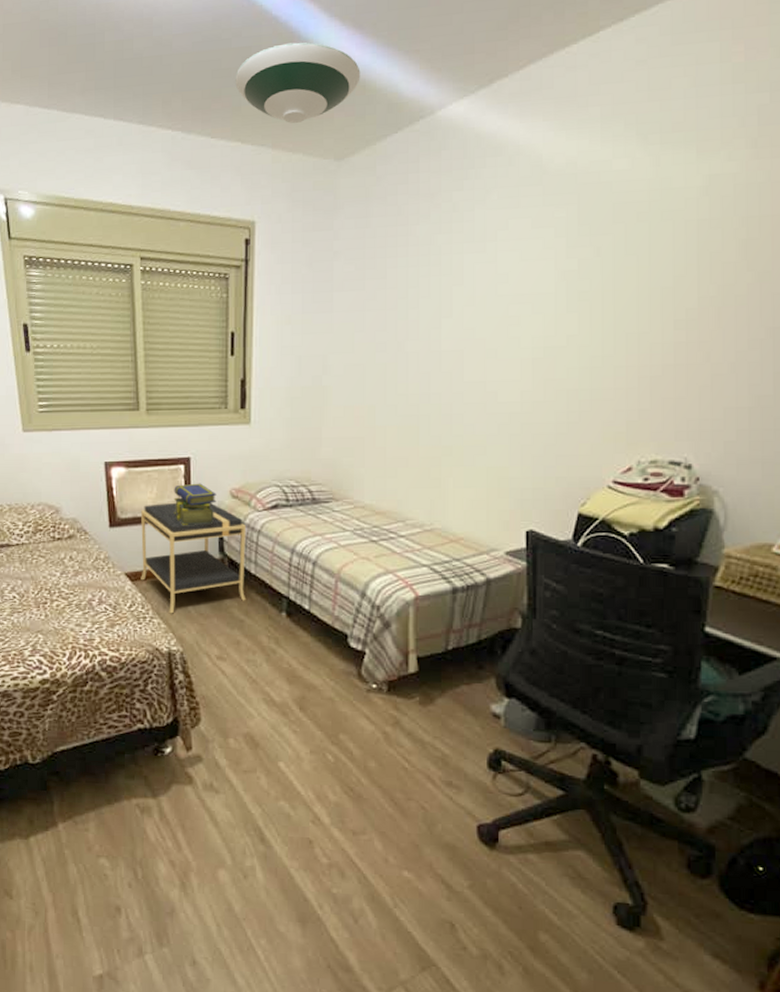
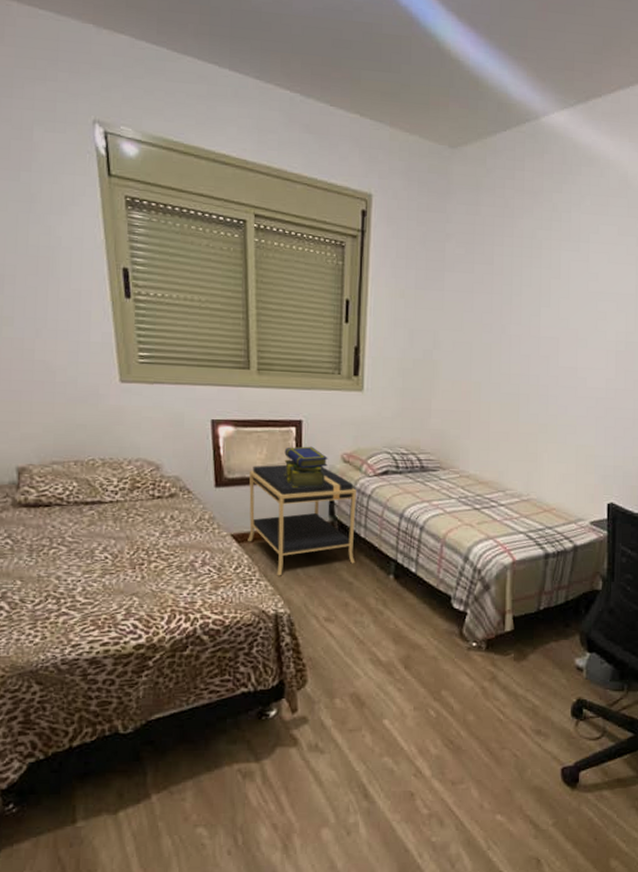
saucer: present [235,42,361,123] -> none [355,27,474,106]

